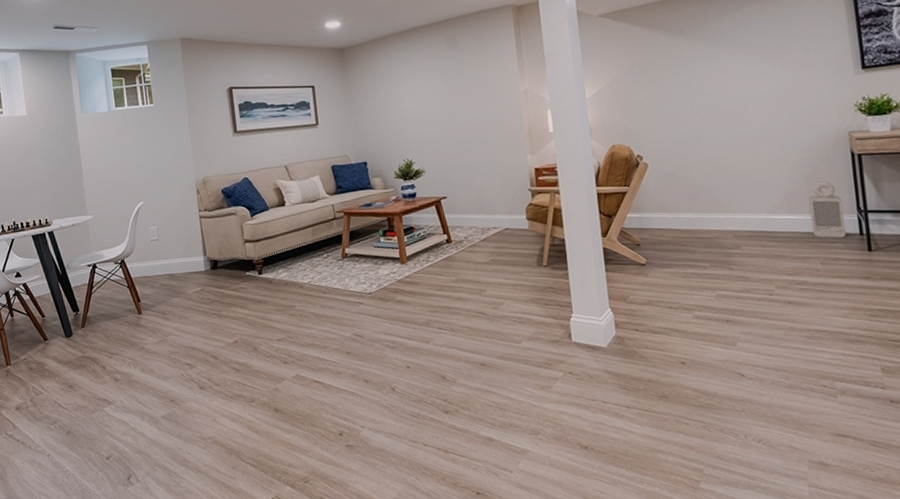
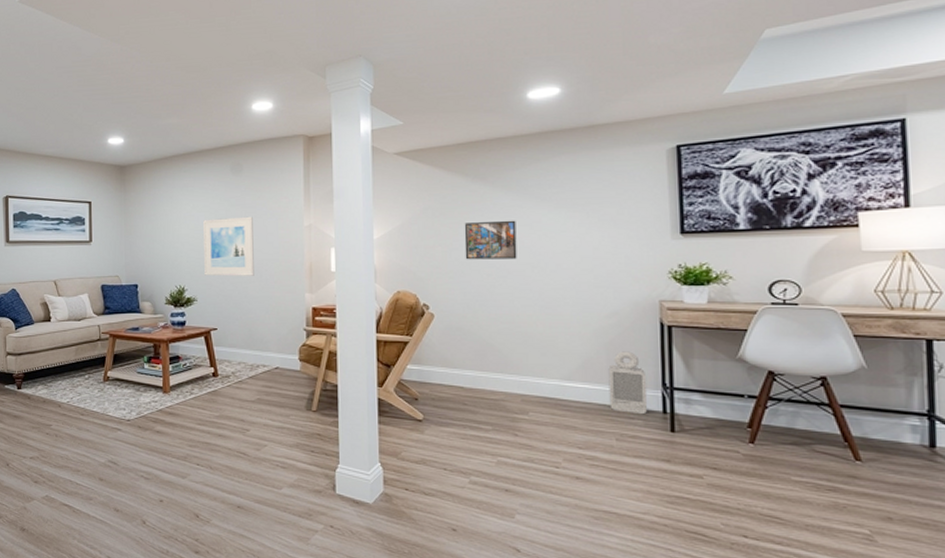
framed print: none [424,86,478,147] -> present [203,216,254,277]
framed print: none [668,69,719,110] -> present [464,220,517,260]

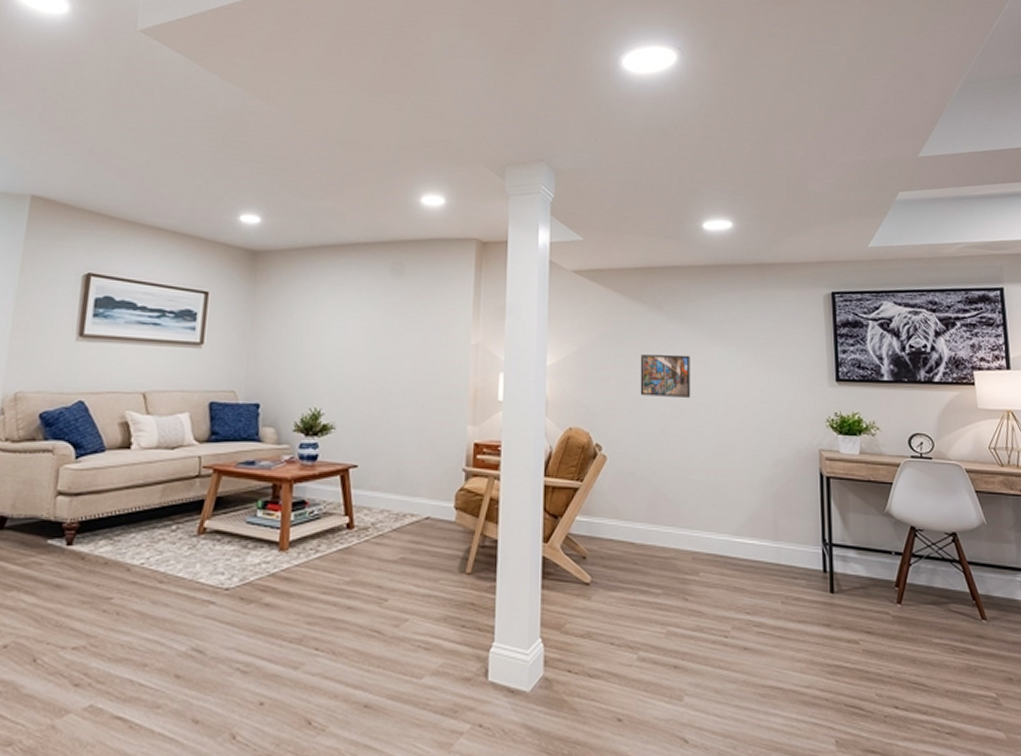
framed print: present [203,216,254,277] -> none [348,327,412,401]
air purifier: present [608,351,648,415] -> none [774,503,810,574]

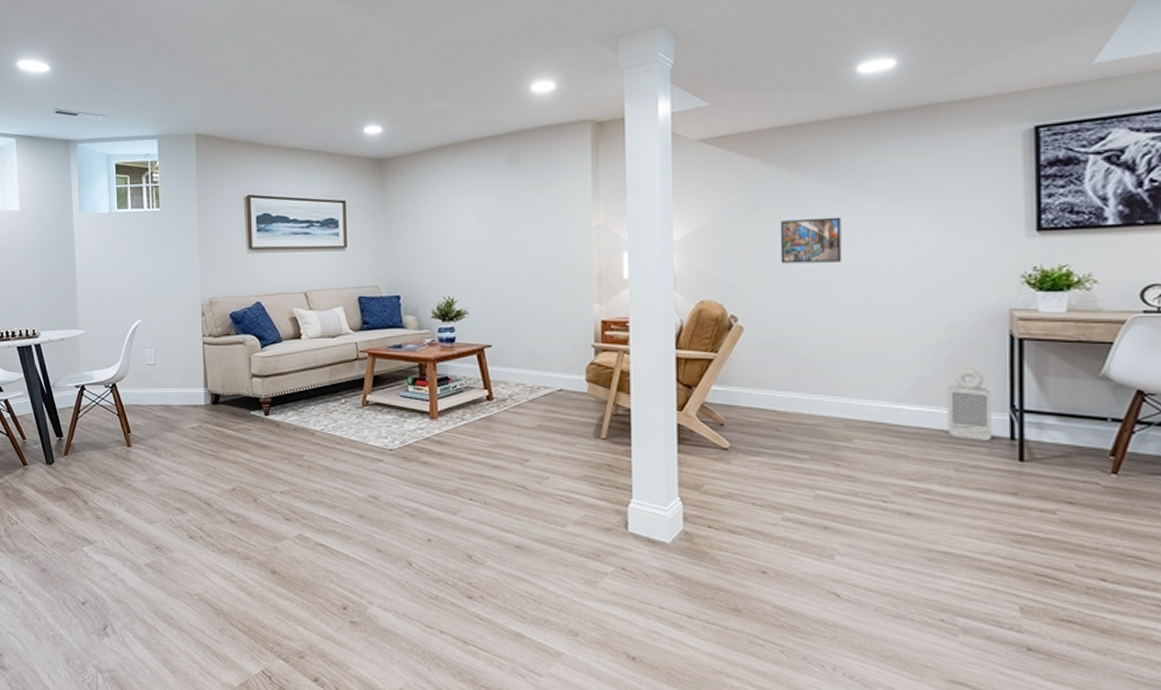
air purifier: none [774,503,810,574] -> present [947,368,993,442]

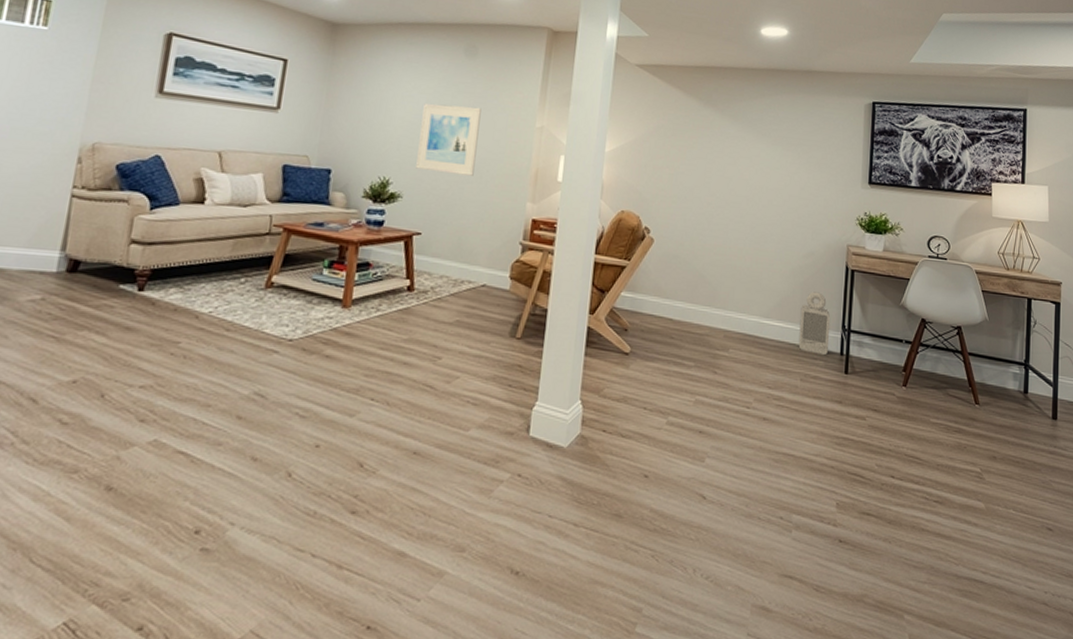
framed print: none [475,216,534,286] -> present [416,103,482,176]
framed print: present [779,217,842,264] -> none [689,147,738,190]

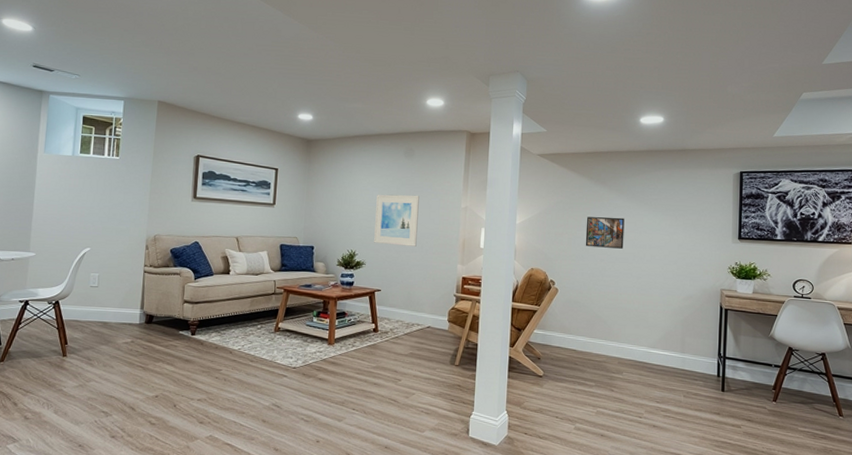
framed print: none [689,147,738,190] -> present [585,217,625,249]
air purifier: present [798,291,831,356] -> none [681,327,708,377]

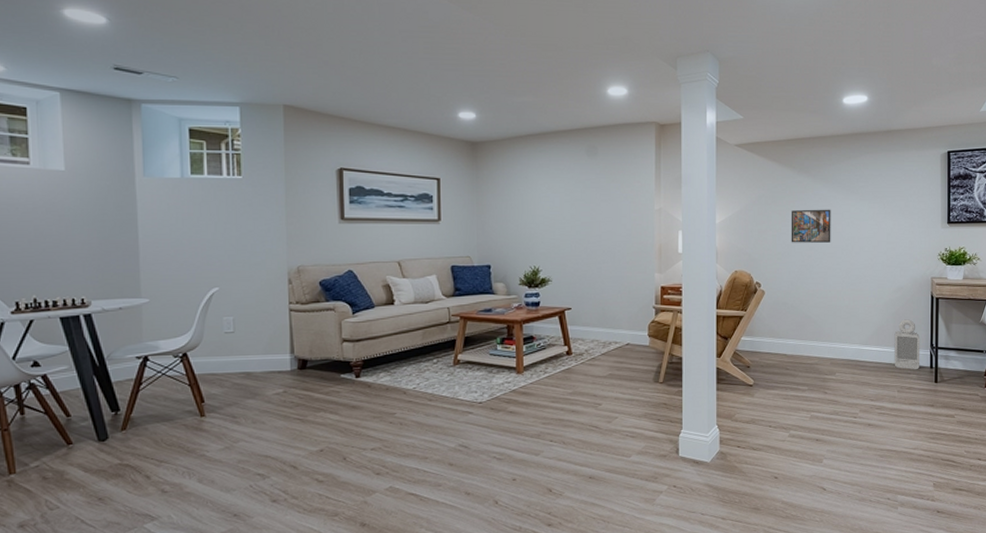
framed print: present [374,194,419,247] -> none [559,199,608,257]
air purifier: none [681,327,708,377] -> present [894,319,920,370]

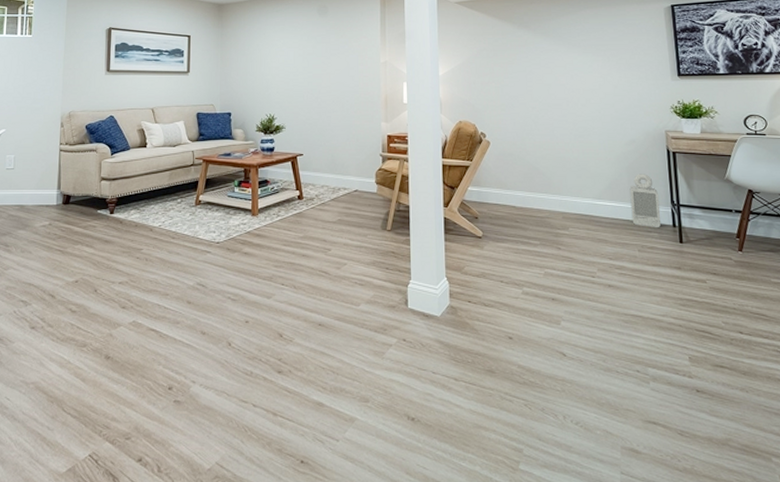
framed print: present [791,209,831,243] -> none [512,62,555,95]

